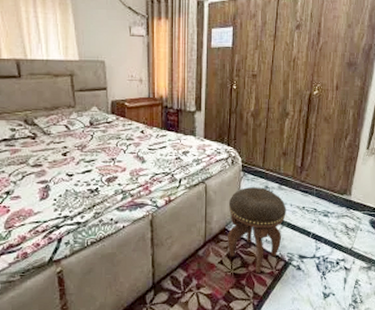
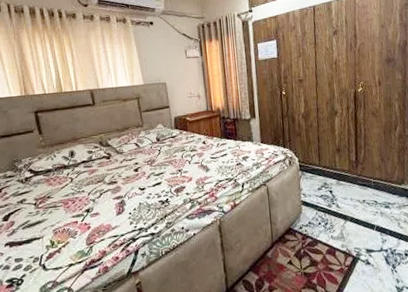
footstool: present [228,187,286,274] -> none [290,184,348,272]

